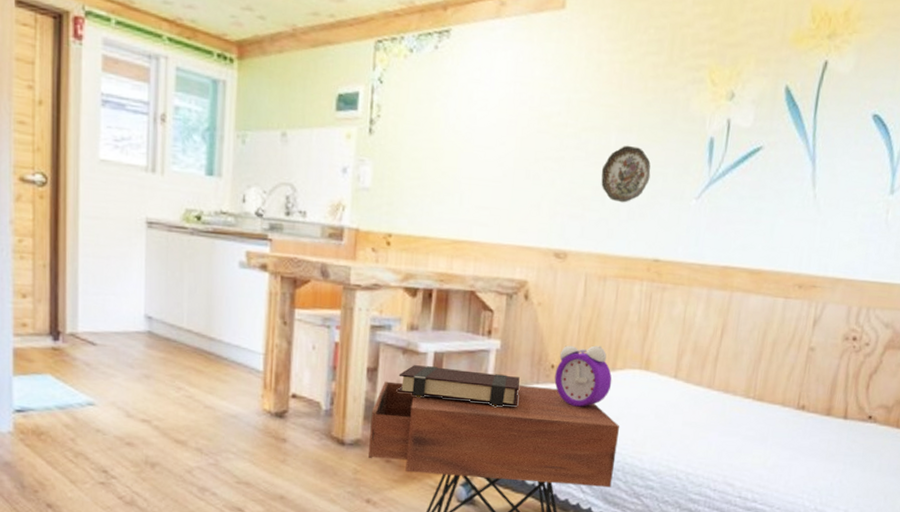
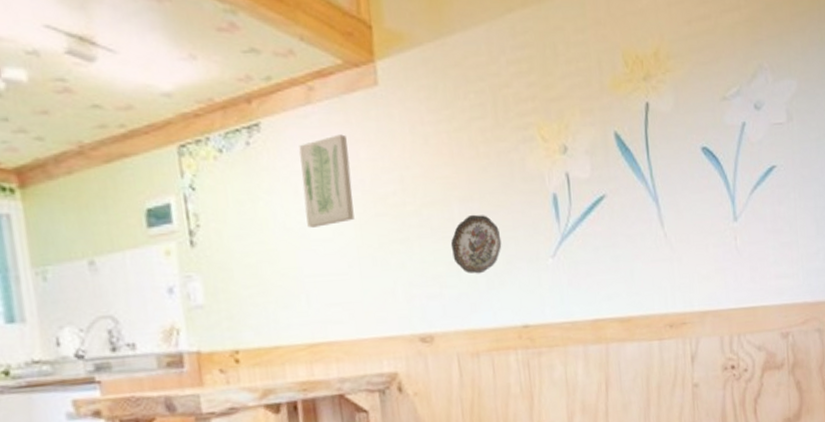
wall art: none [474,50,526,135] -> present [299,134,355,228]

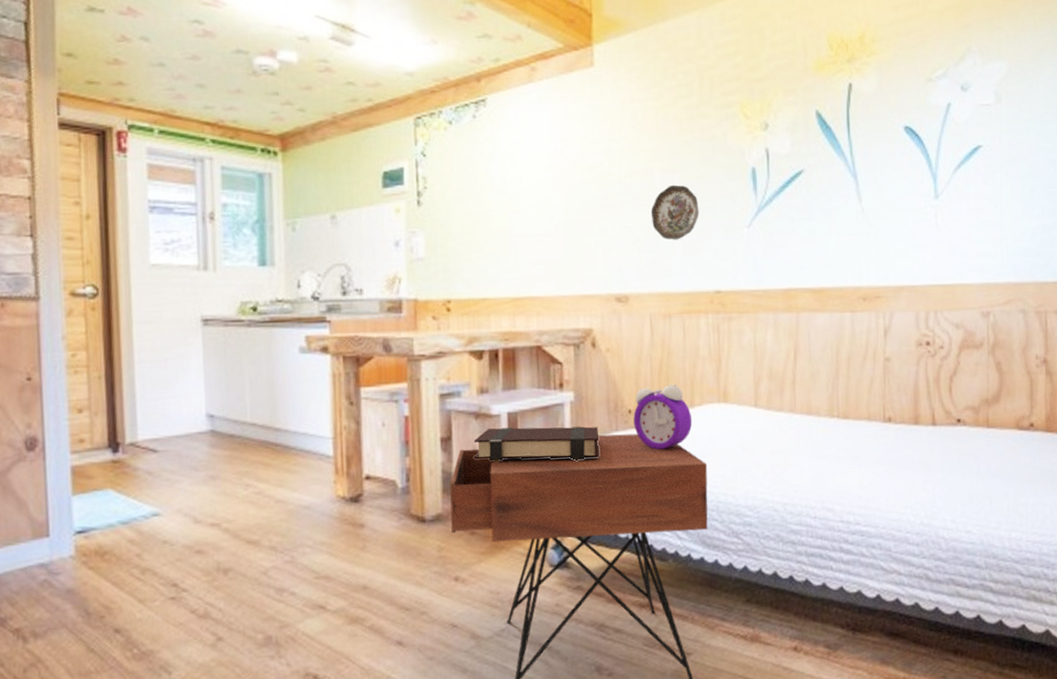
wall art: present [299,134,355,228] -> none [519,110,564,192]

